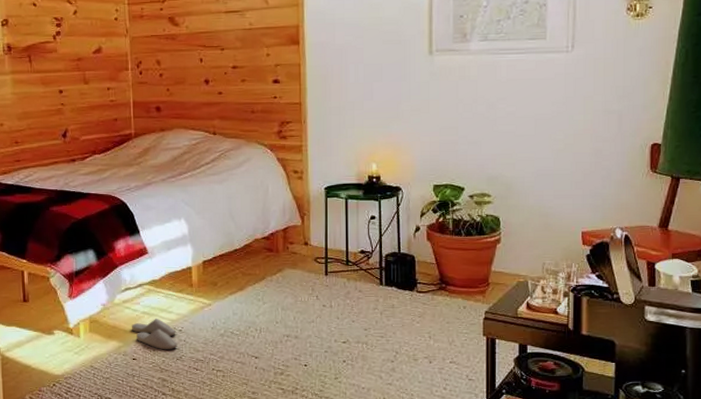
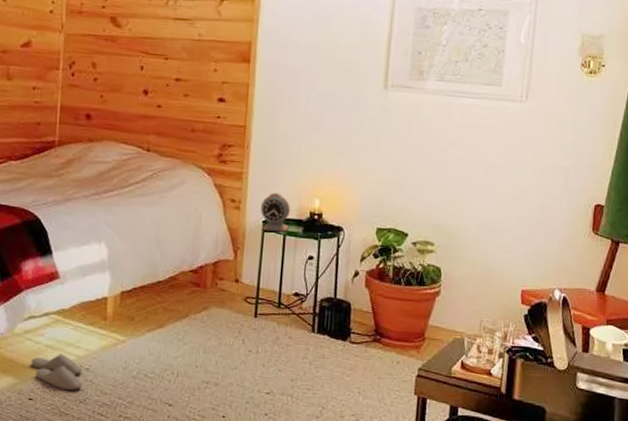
alarm clock: none [321,161,350,197] -> present [260,193,290,232]

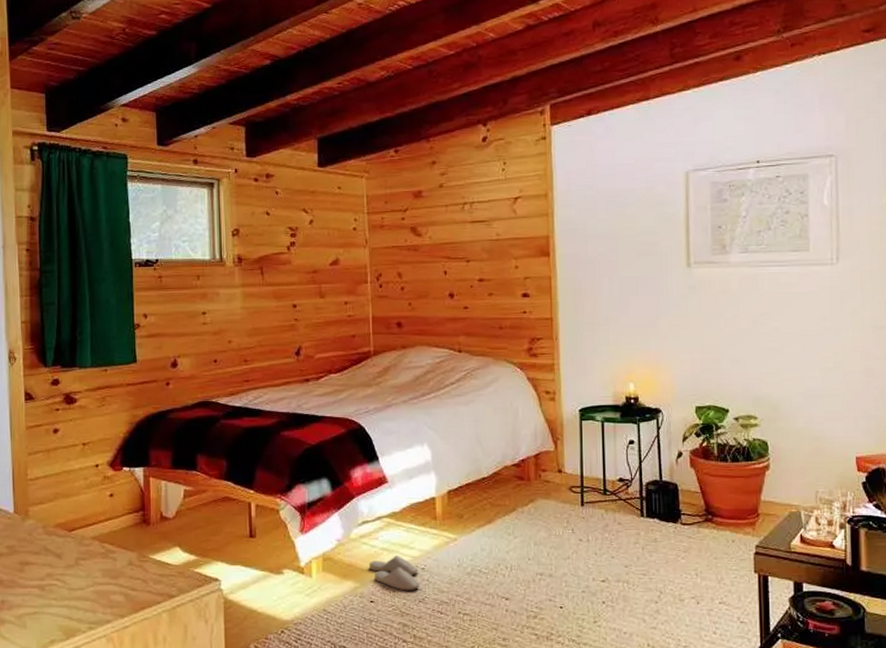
alarm clock: present [260,193,290,232] -> none [575,381,607,419]

